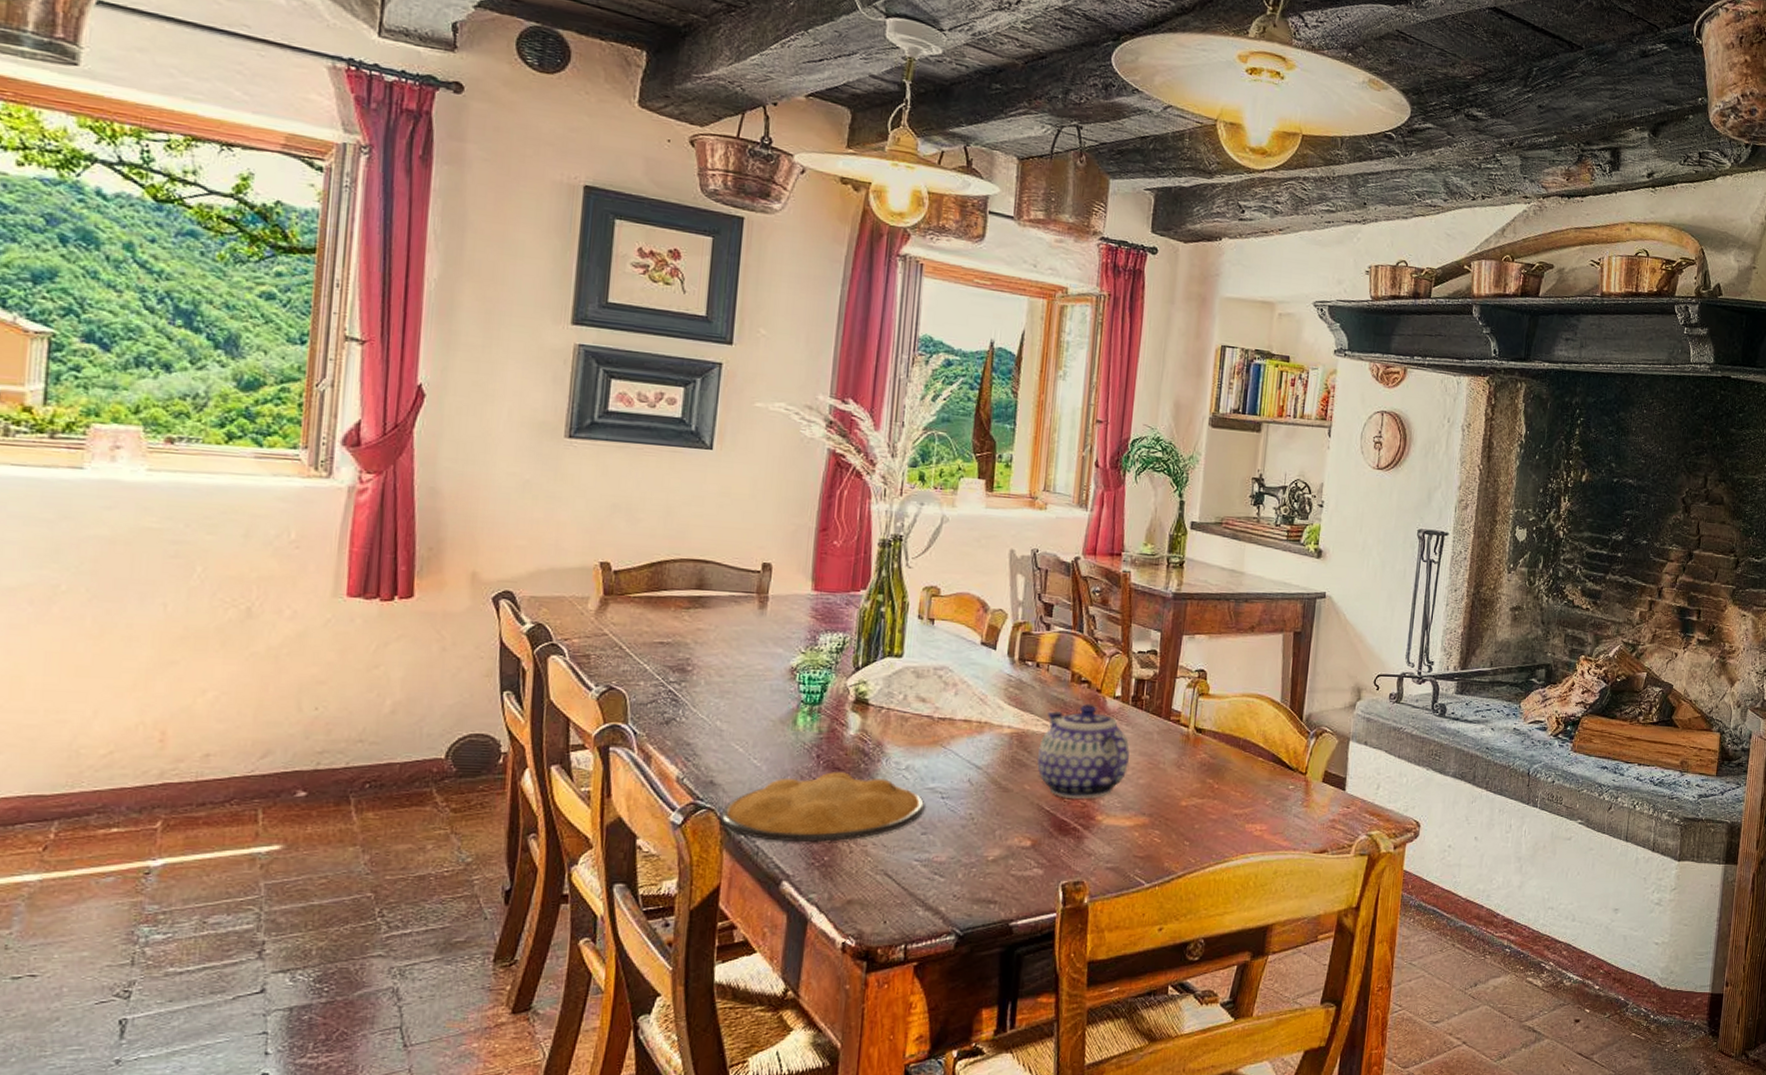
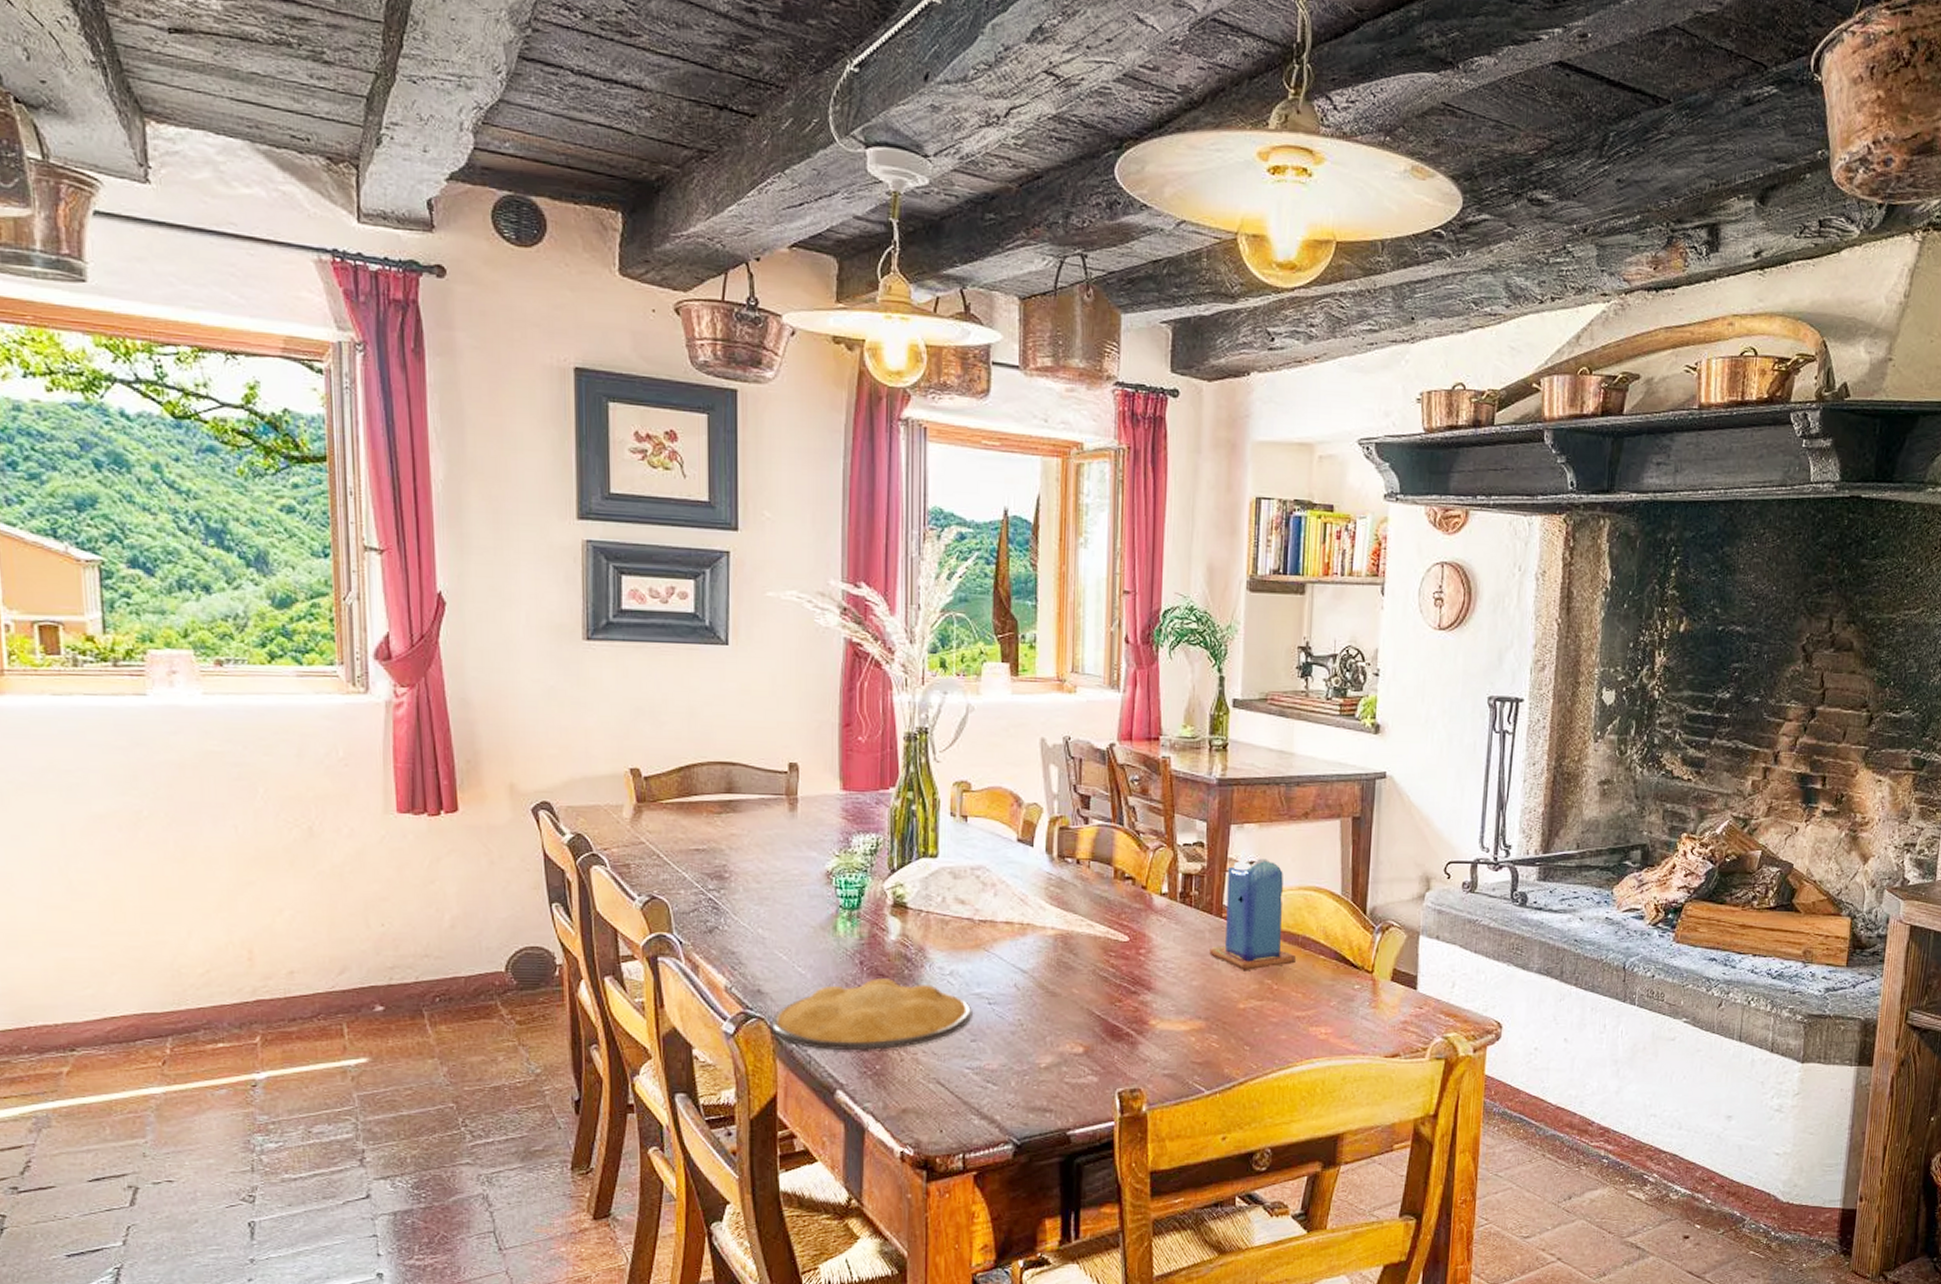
teapot: present [1037,703,1130,799] -> none [1085,901,1180,1002]
candle: none [1156,658,1236,771] -> present [1209,849,1296,972]

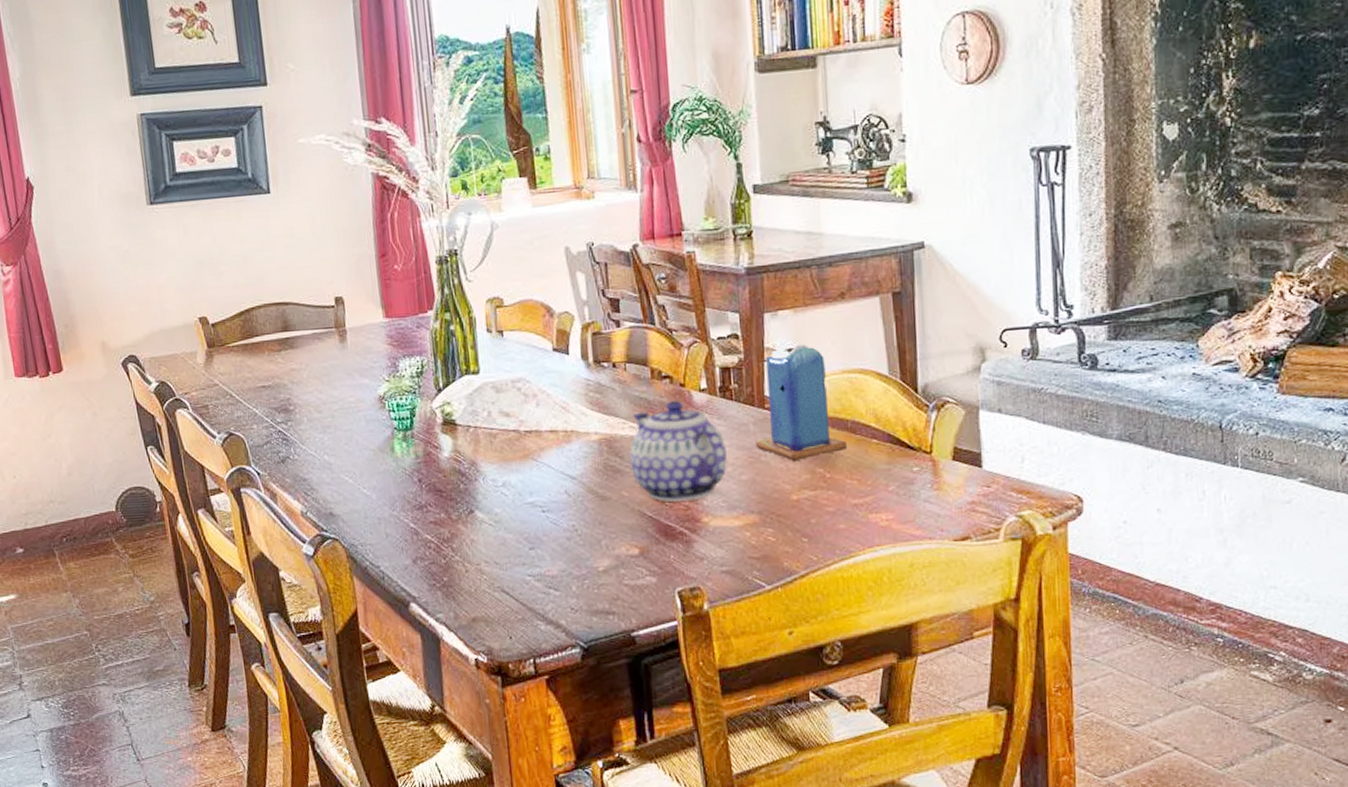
plate: present [771,978,972,1050] -> none [345,494,528,565]
teapot: none [1085,901,1180,1002] -> present [630,400,727,502]

